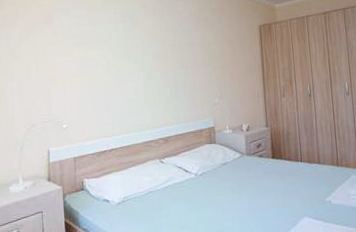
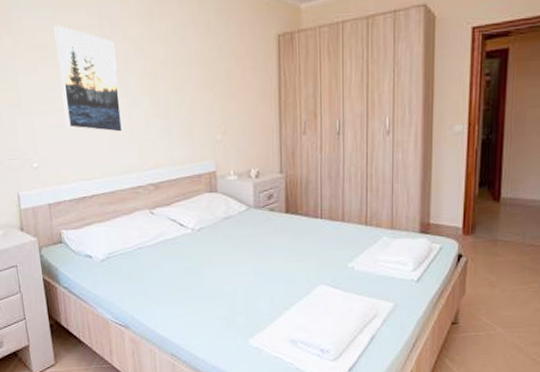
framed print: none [87,21,139,100] -> present [54,25,123,133]

